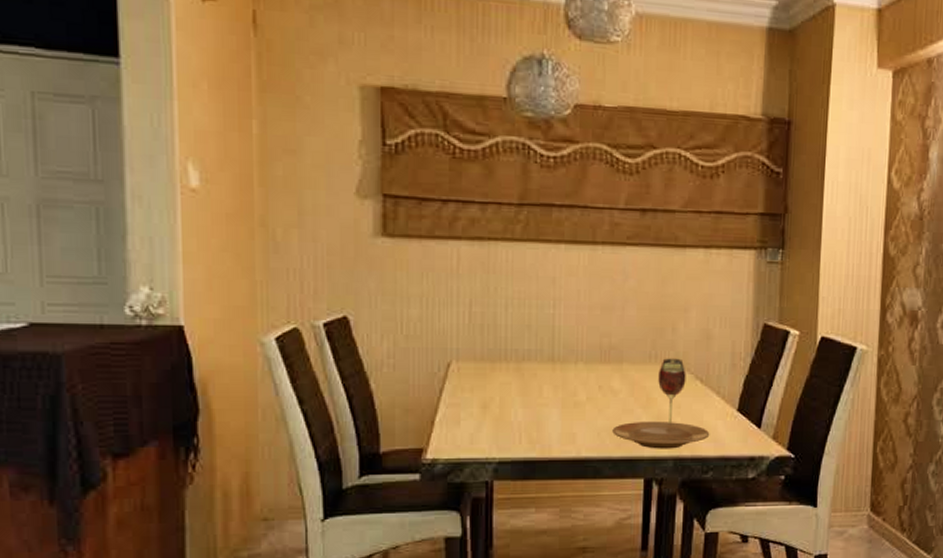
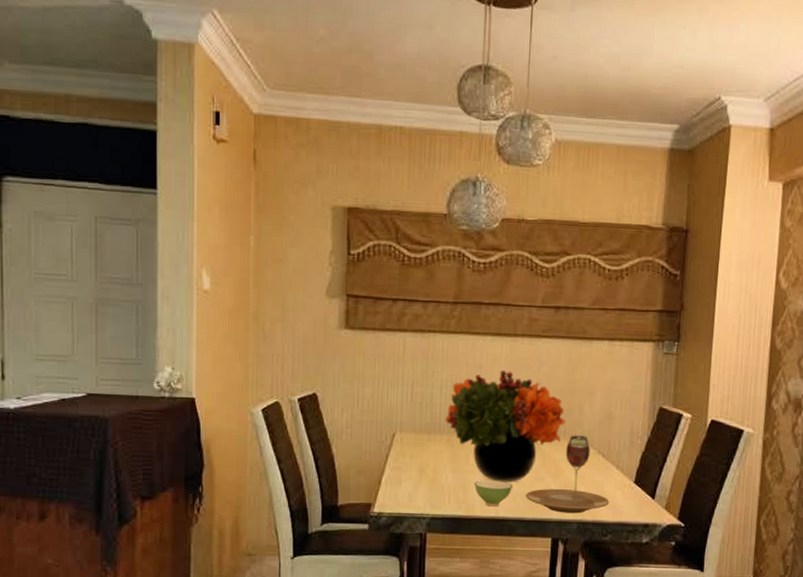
flower arrangement: none [512,285,658,416] -> present [445,370,567,483]
bowl: none [550,415,596,446] -> present [474,480,512,507]

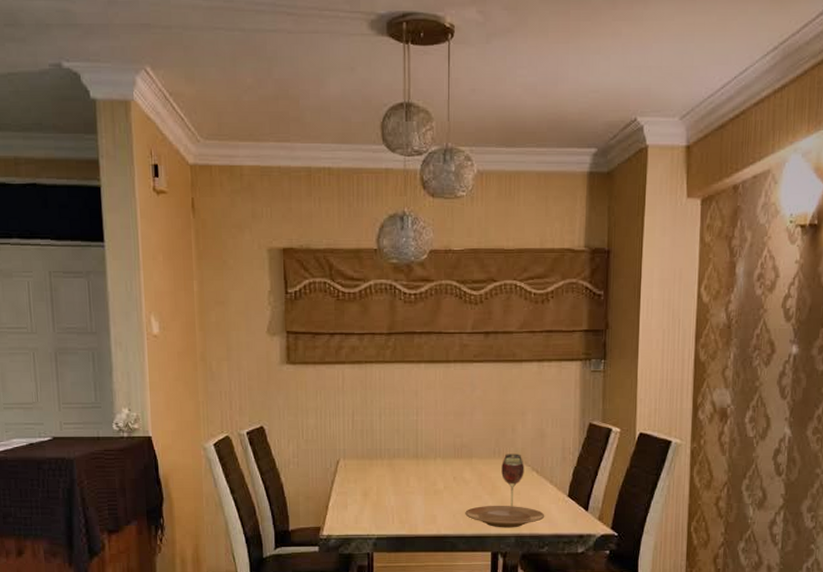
flower arrangement: present [445,370,567,483] -> none [385,396,501,502]
bowl: present [474,480,512,507] -> none [416,500,452,525]

